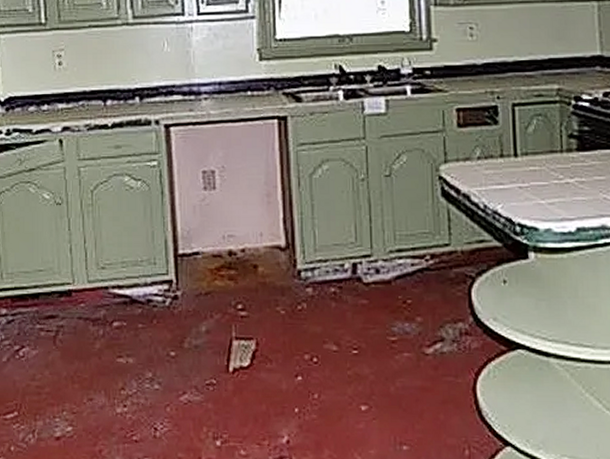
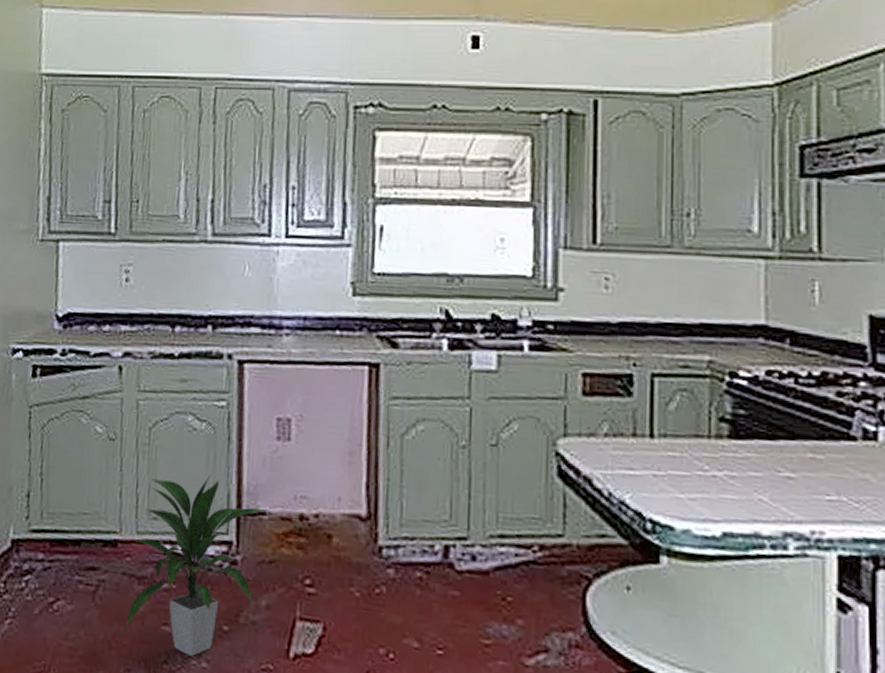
indoor plant: none [84,225,200,381] -> present [124,474,267,656]

